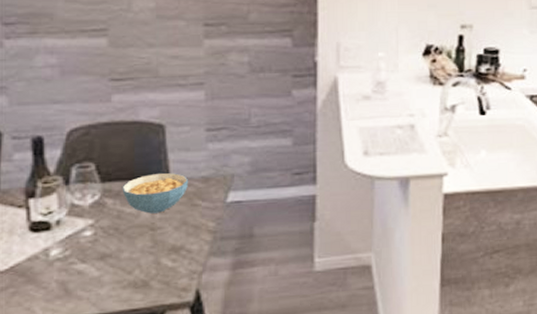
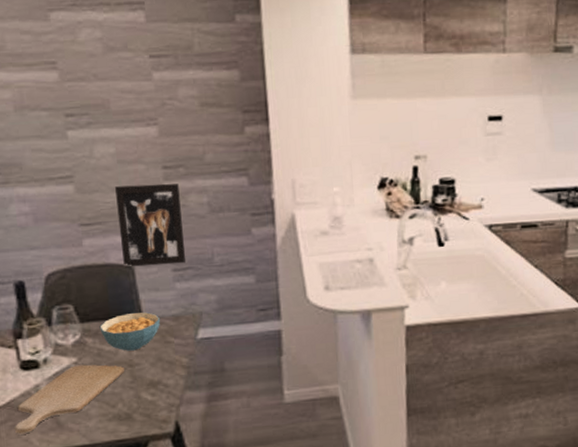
chopping board: none [17,227,145,303] -> present [15,364,124,435]
wall art: none [152,41,221,126] -> present [115,183,187,268]

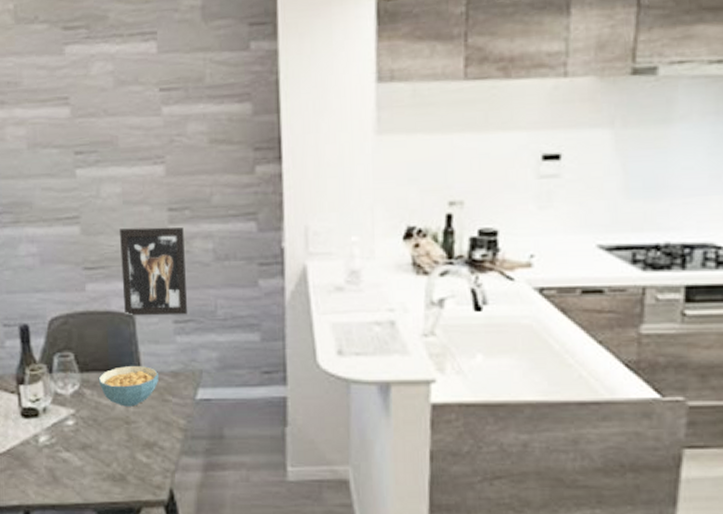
chopping board: present [15,364,124,435] -> none [13,417,120,485]

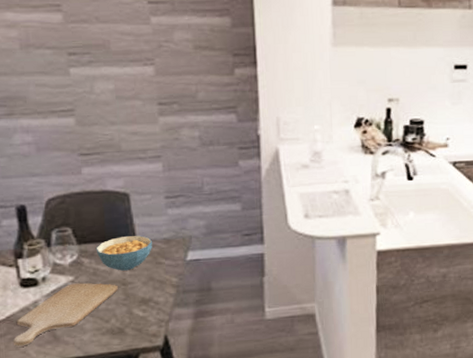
chopping board: none [13,417,120,485] -> present [13,283,118,347]
wall art: present [120,227,188,316] -> none [113,118,178,195]

